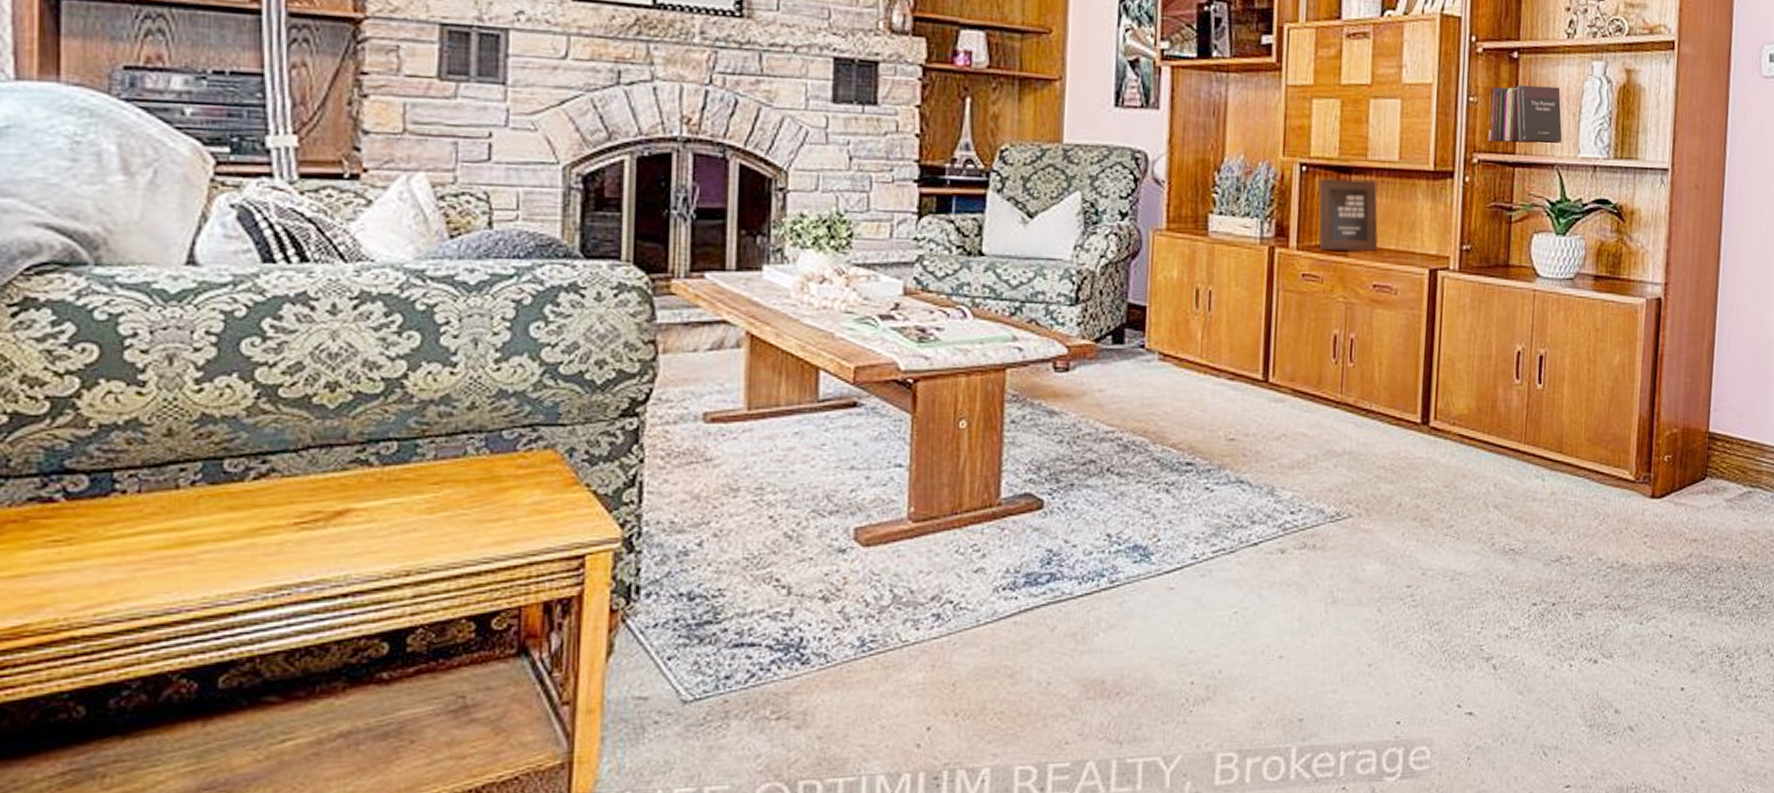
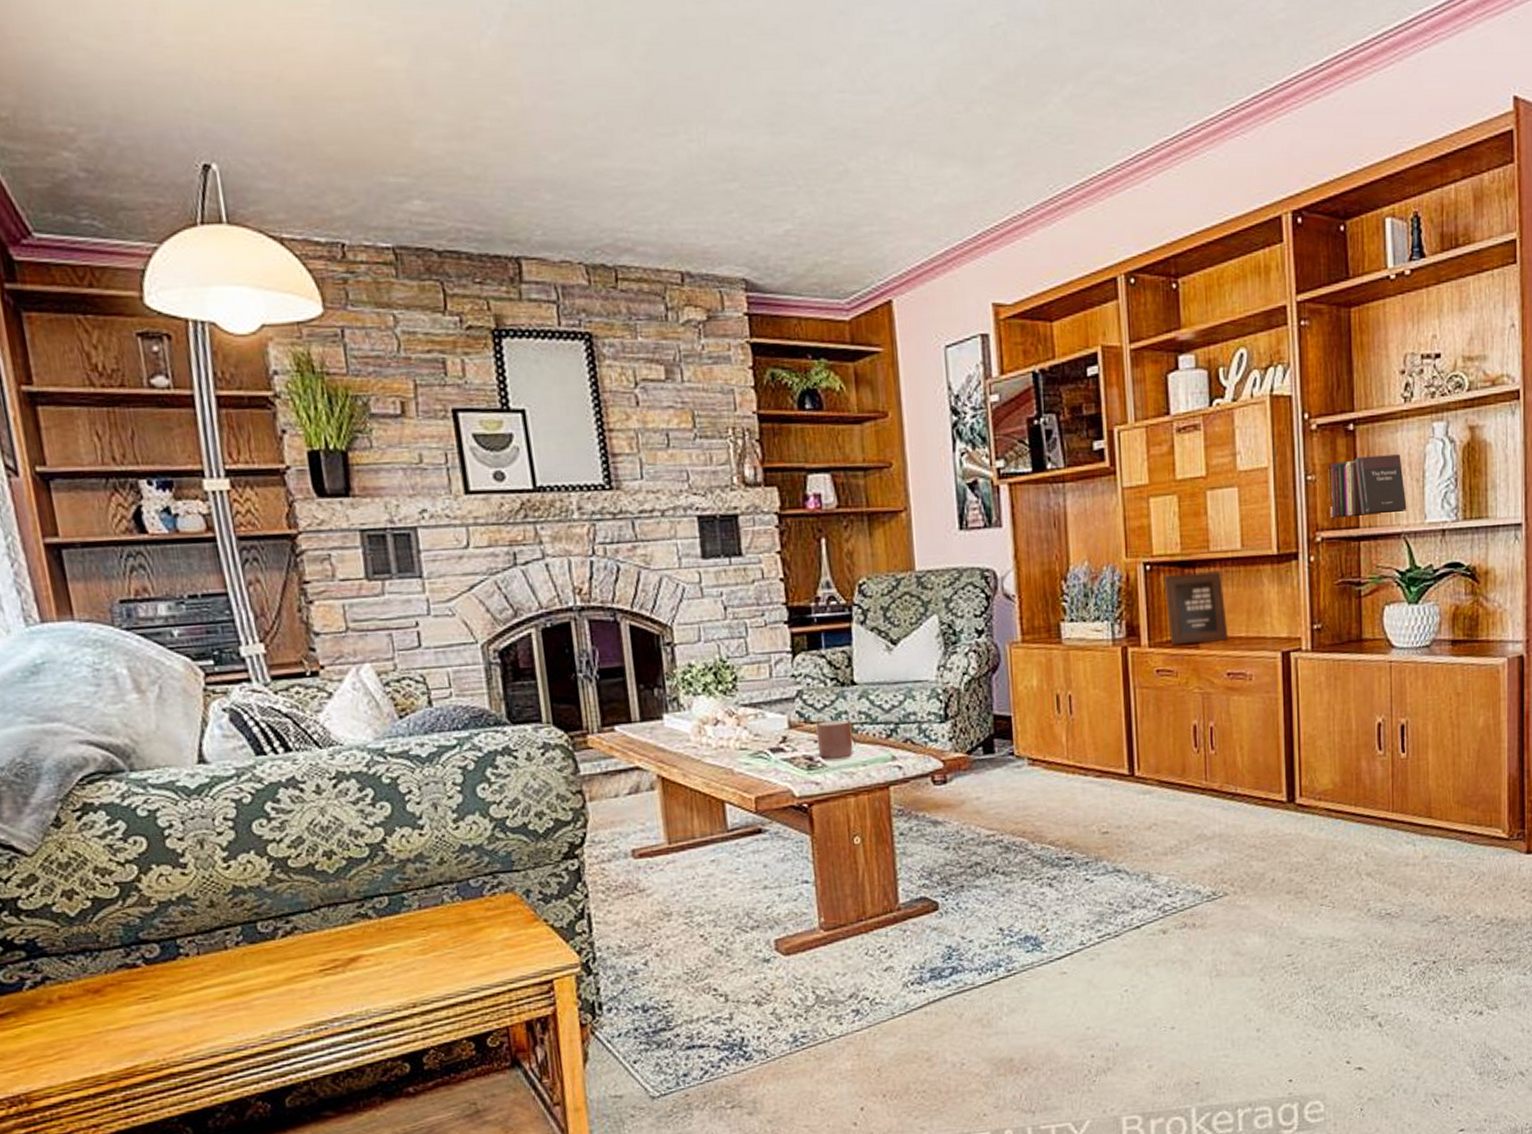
mug: none [932,291,973,336] -> present [816,719,853,762]

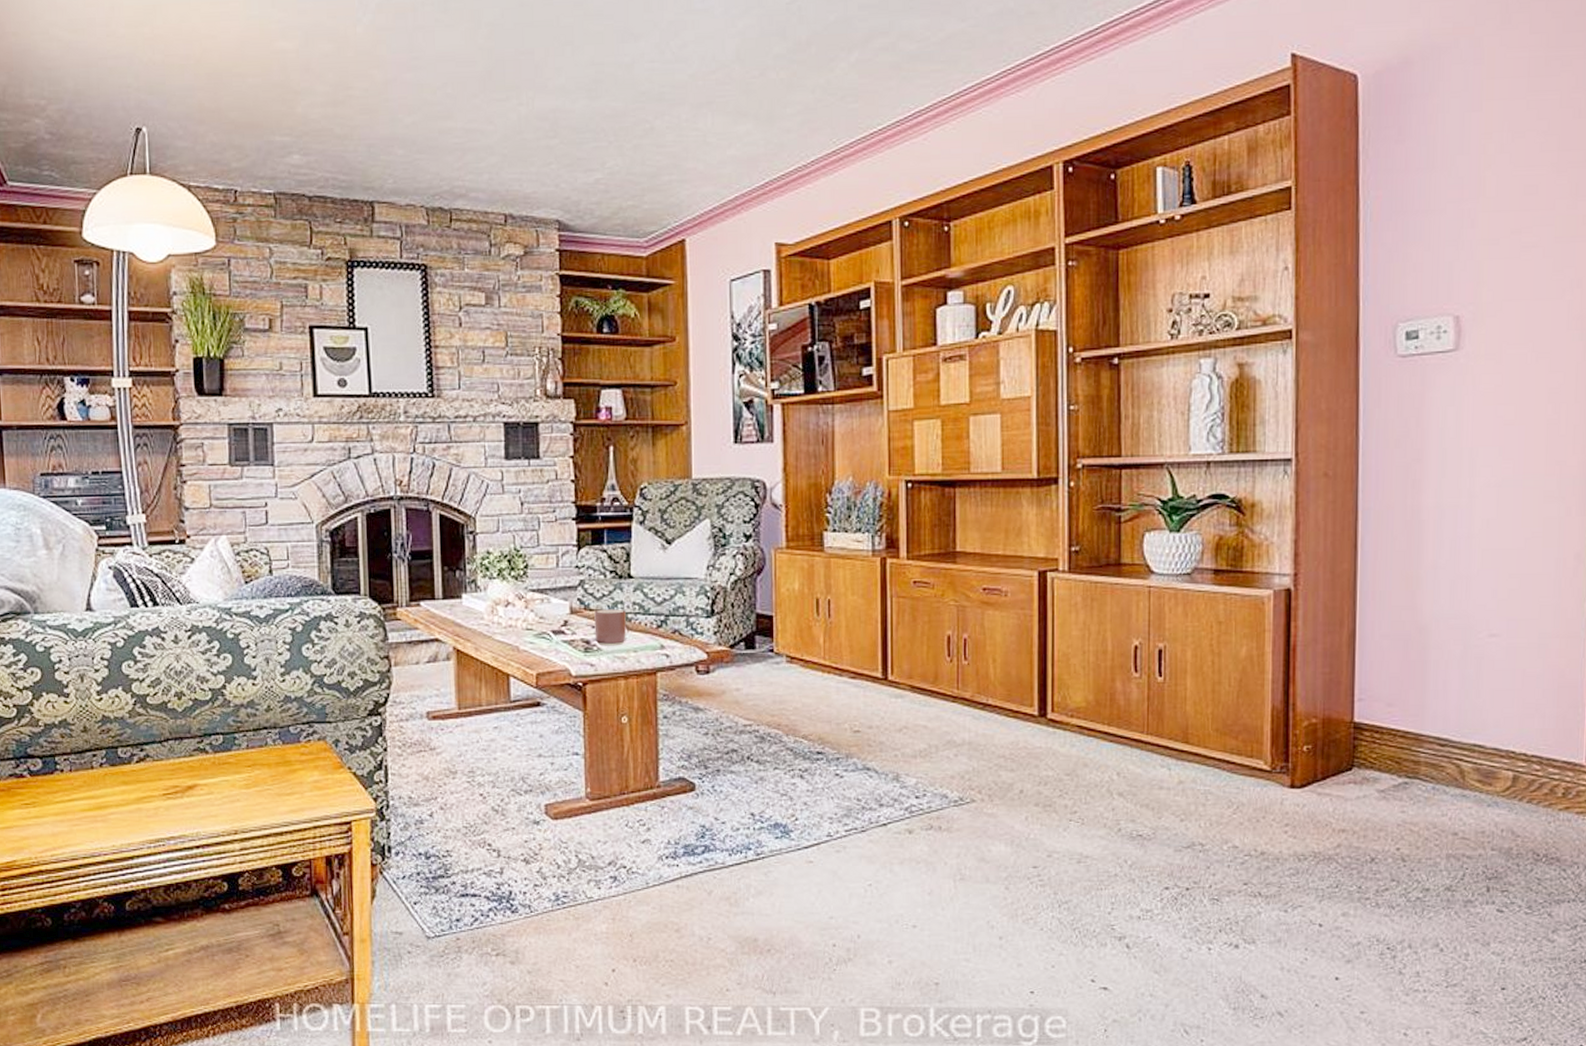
picture frame: present [1163,571,1229,646] -> none [924,492,986,559]
books: present [1328,454,1407,519] -> none [1091,388,1171,447]

